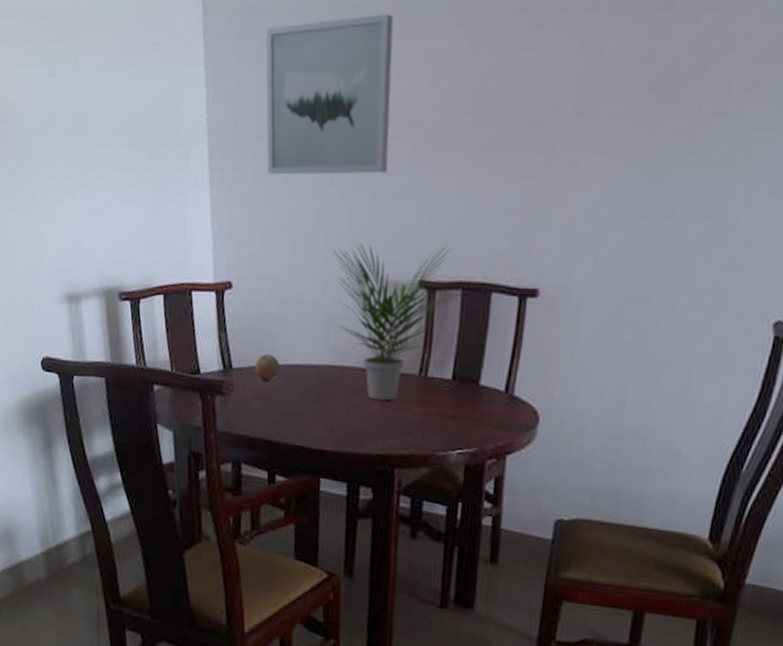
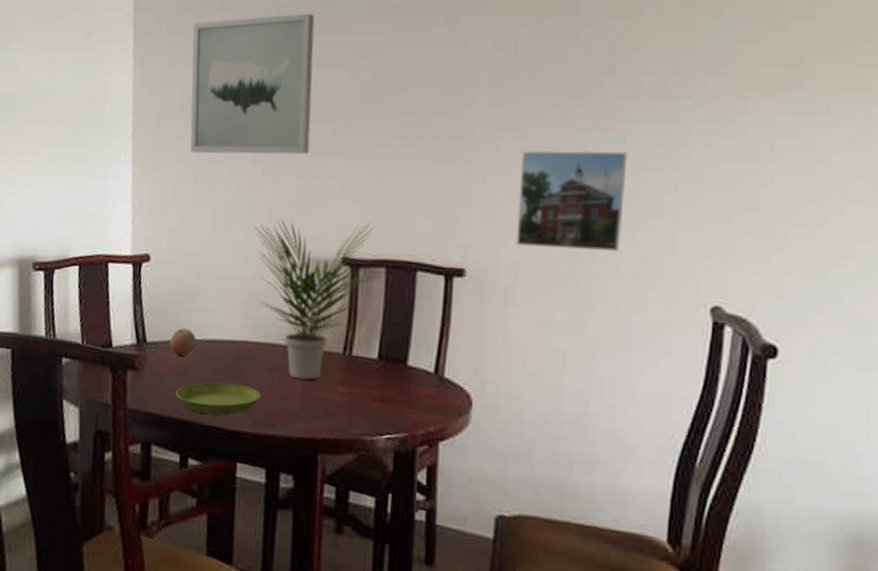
saucer: none [262,404,342,436] -> present [176,382,262,416]
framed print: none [590,163,709,269] -> present [516,151,628,252]

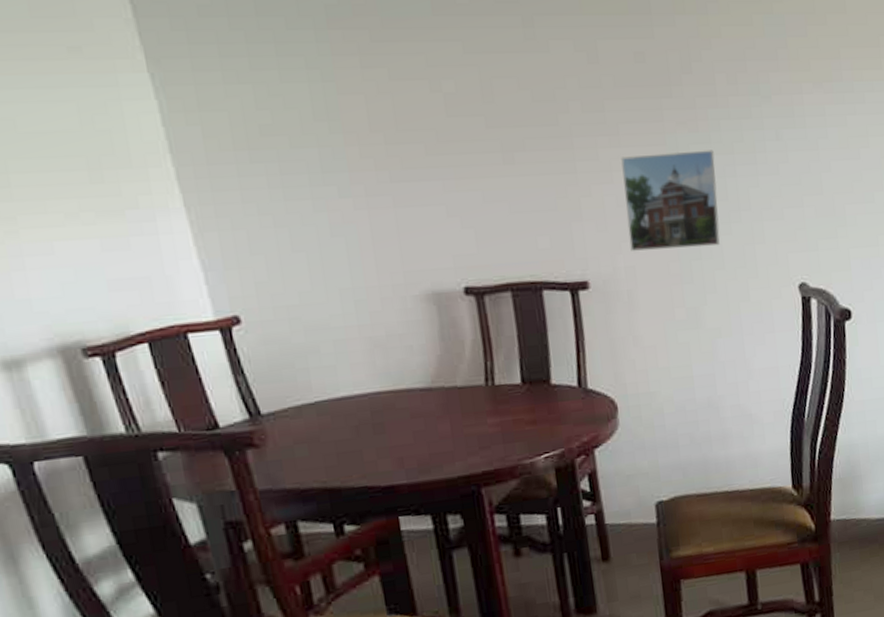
fruit: present [169,328,196,356] -> none [289,391,323,422]
saucer: present [176,382,262,416] -> none [311,437,410,477]
wall art: present [190,13,315,155] -> none [222,15,403,191]
potted plant: present [254,220,382,380] -> none [359,246,508,420]

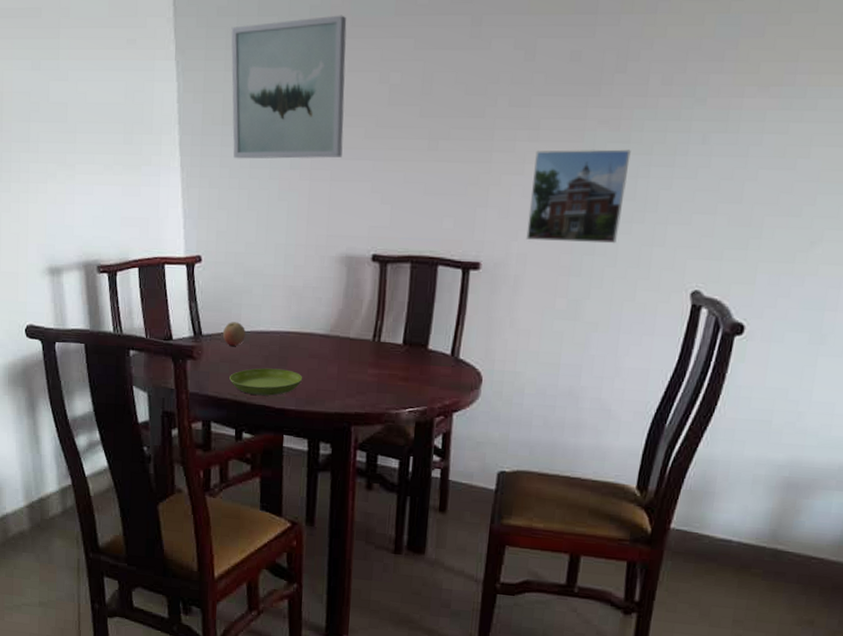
wall art: none [222,15,403,191] -> present [231,15,347,159]
fruit: none [289,391,323,422] -> present [222,322,246,346]
saucer: none [311,437,410,477] -> present [229,368,303,396]

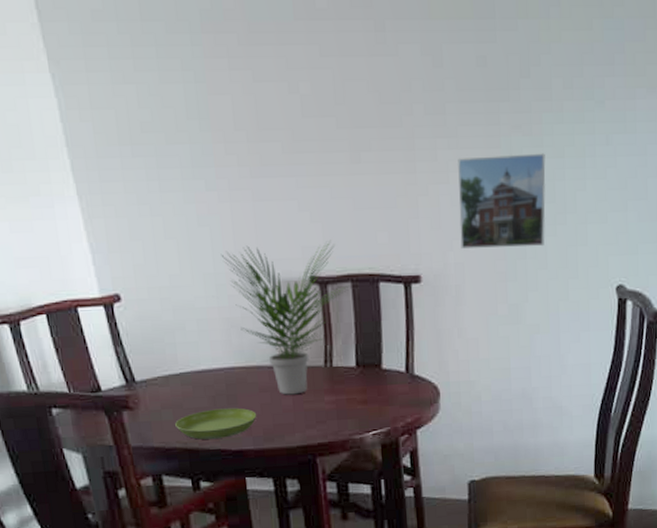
fruit: present [222,322,246,346] -> none [158,363,186,390]
wall art: present [231,15,347,159] -> none [112,20,261,183]
potted plant: none [294,221,407,364] -> present [220,239,348,395]

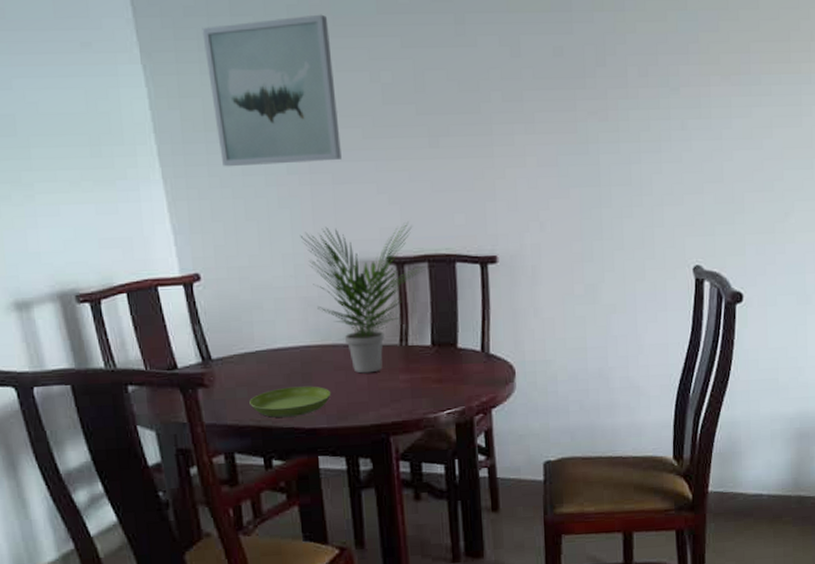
wall art: none [112,20,261,183] -> present [202,14,342,167]
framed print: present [458,153,546,248] -> none [534,138,621,230]

